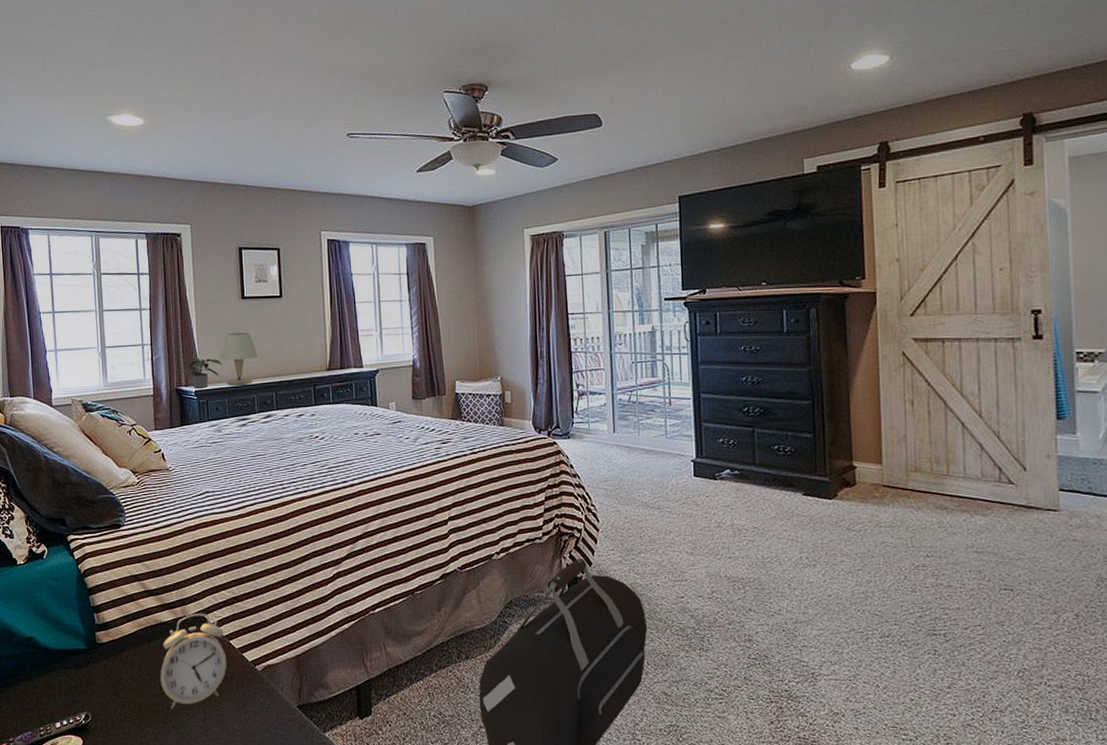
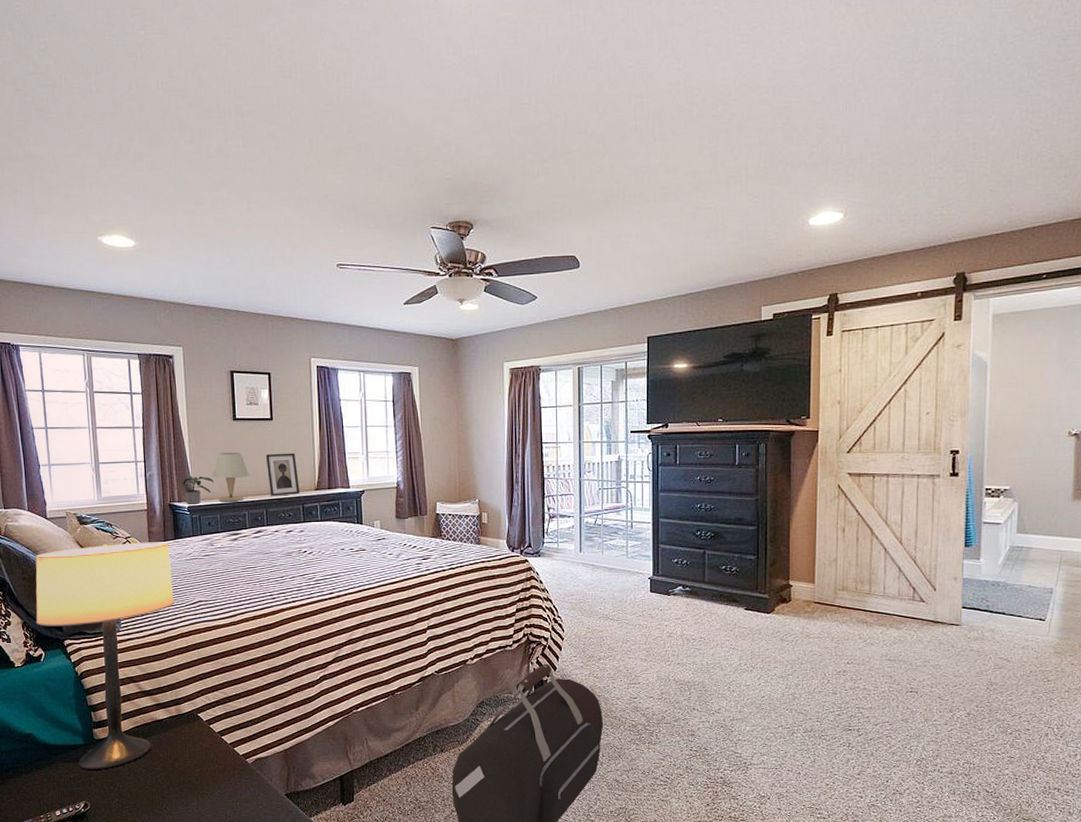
table lamp: none [39,428,181,678] -> present [35,542,174,771]
alarm clock: present [160,613,227,709] -> none [155,711,219,798]
picture frame: none [275,331,311,378] -> present [265,453,300,496]

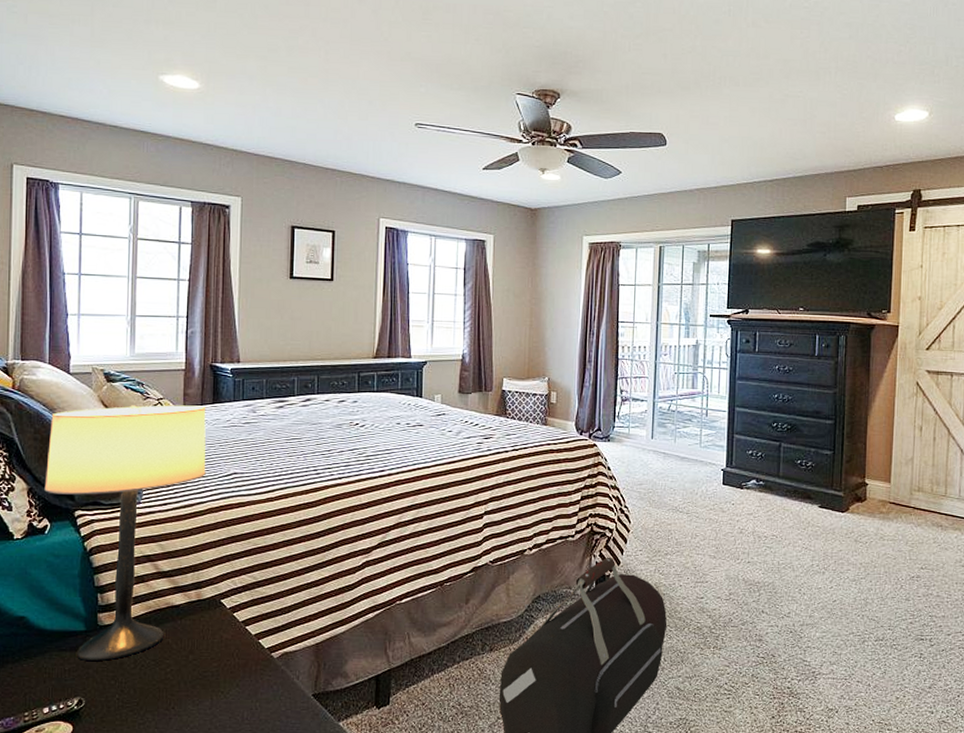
potted plant: present [176,475,215,505] -> none [219,335,263,368]
table lamp: present [212,452,249,502] -> none [261,312,302,366]
picture frame: present [265,453,300,496] -> none [322,316,357,363]

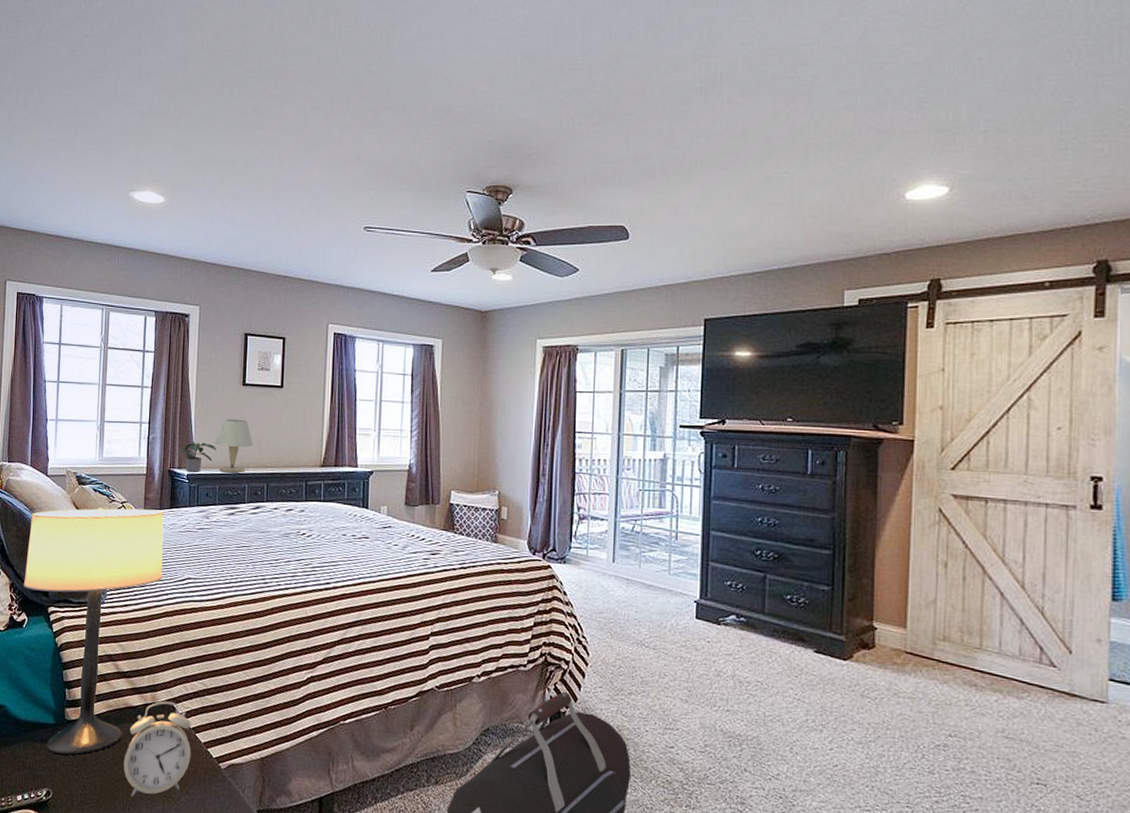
alarm clock: none [166,597,241,695] -> present [123,701,191,797]
potted plant: none [219,335,263,368] -> present [177,441,217,473]
table lamp: none [261,312,302,366] -> present [215,418,253,473]

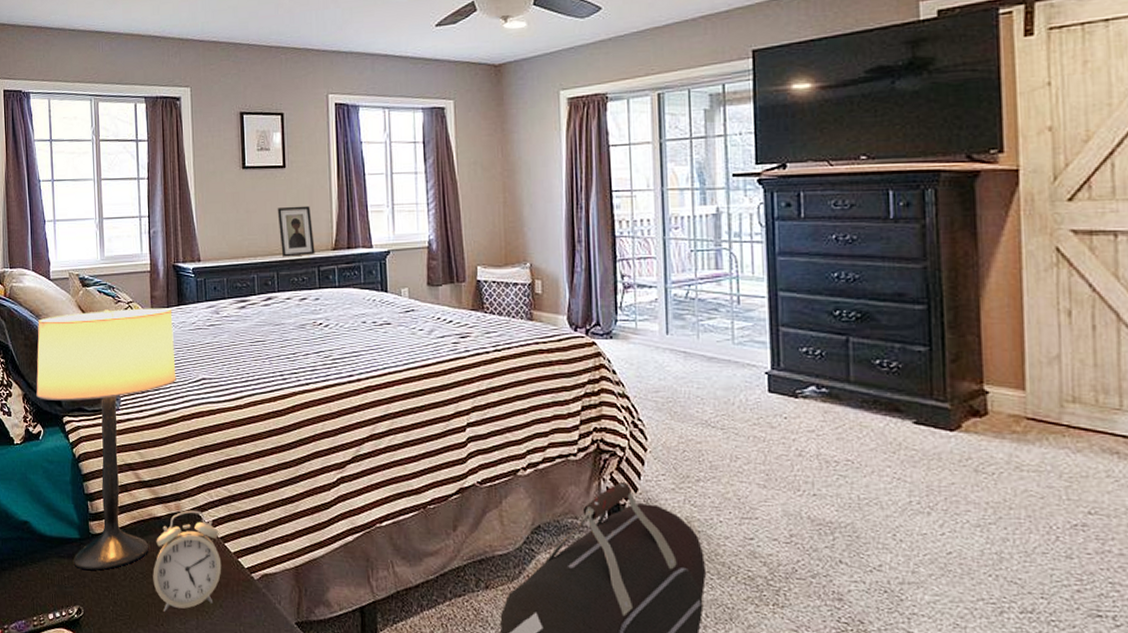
potted plant: present [177,441,217,473] -> none [180,232,222,267]
table lamp: present [215,418,253,473] -> none [219,205,259,264]
picture frame: none [272,424,304,471] -> present [277,205,315,257]

